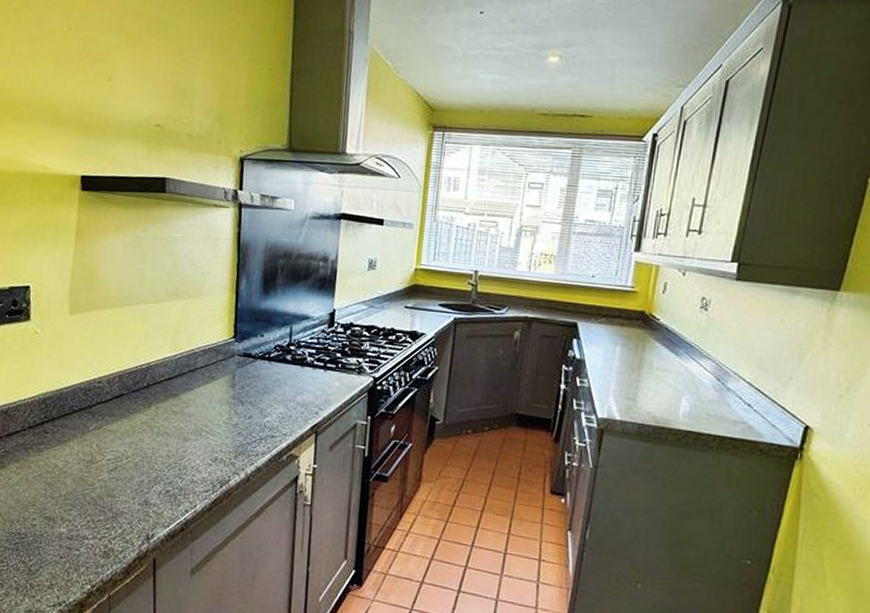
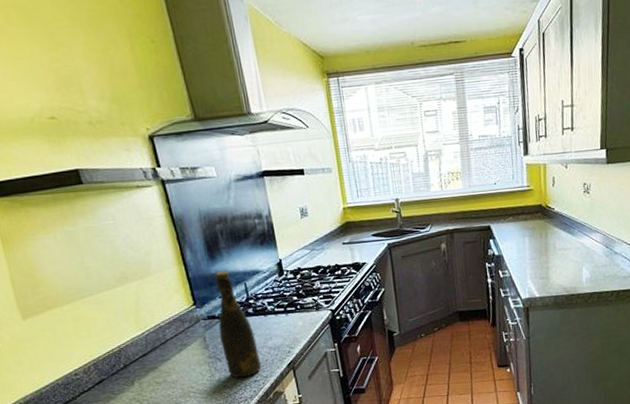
bottle: none [247,308,286,430] -> present [214,271,261,378]

